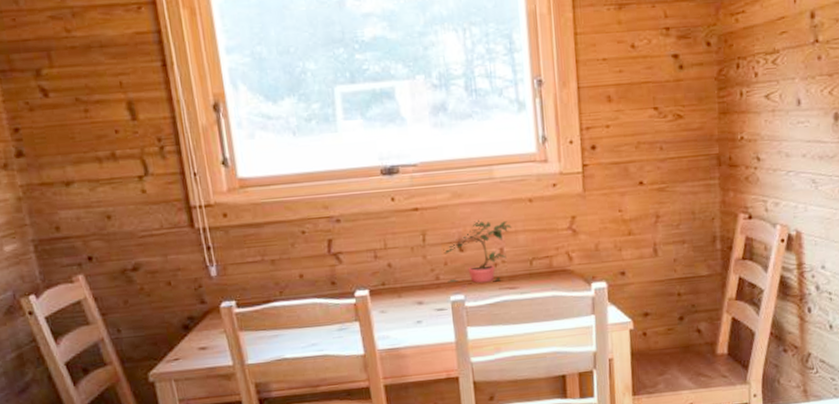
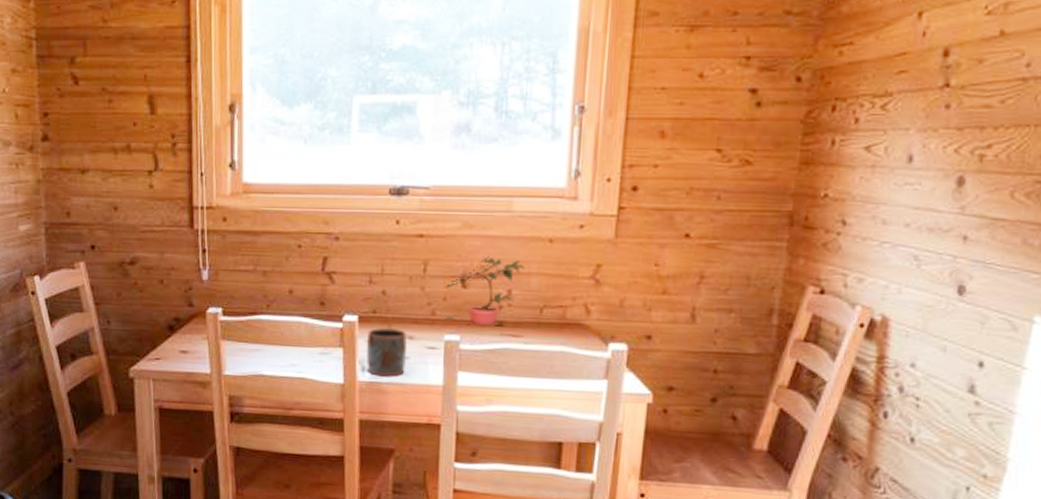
mug: none [380,296,420,343] -> present [366,328,408,378]

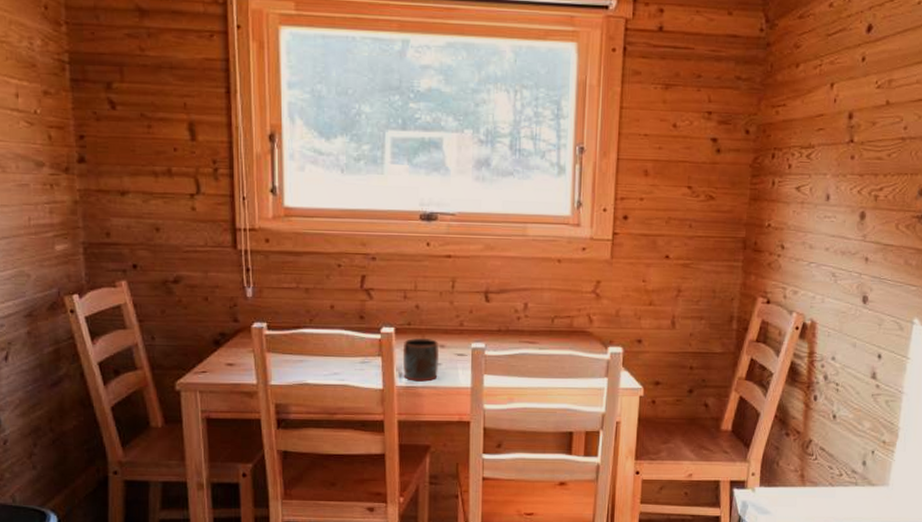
potted plant: present [444,255,525,327] -> none [470,273,538,335]

